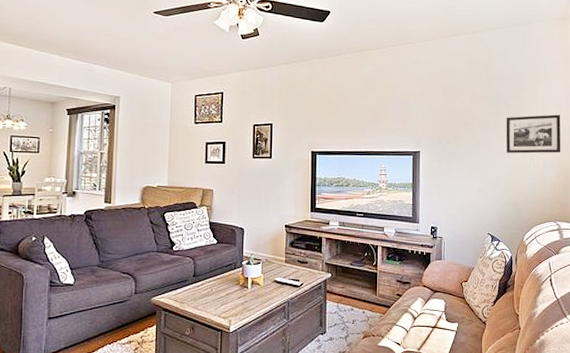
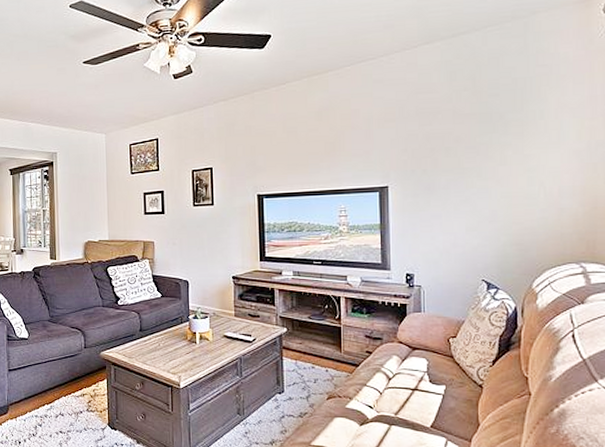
picture frame: present [506,114,561,154] -> none [503,126,585,181]

